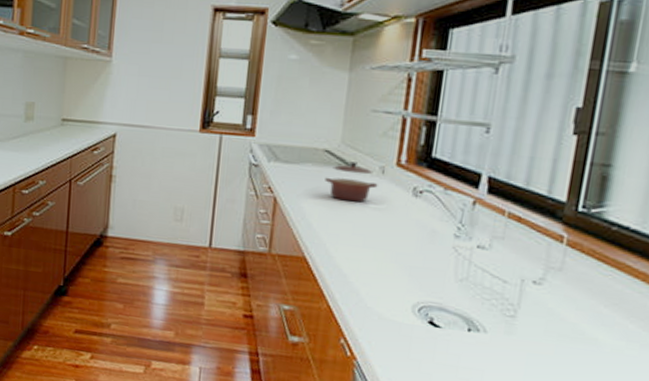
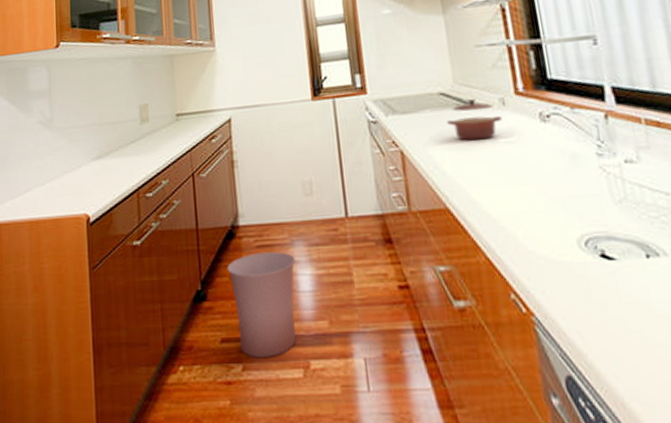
waste bin: none [90,263,155,352] -> present [227,252,296,357]

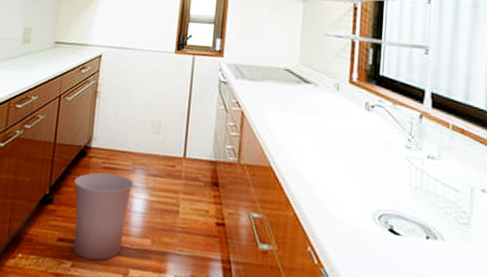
saucepan: present [447,99,503,141] -> none [286,79,334,116]

